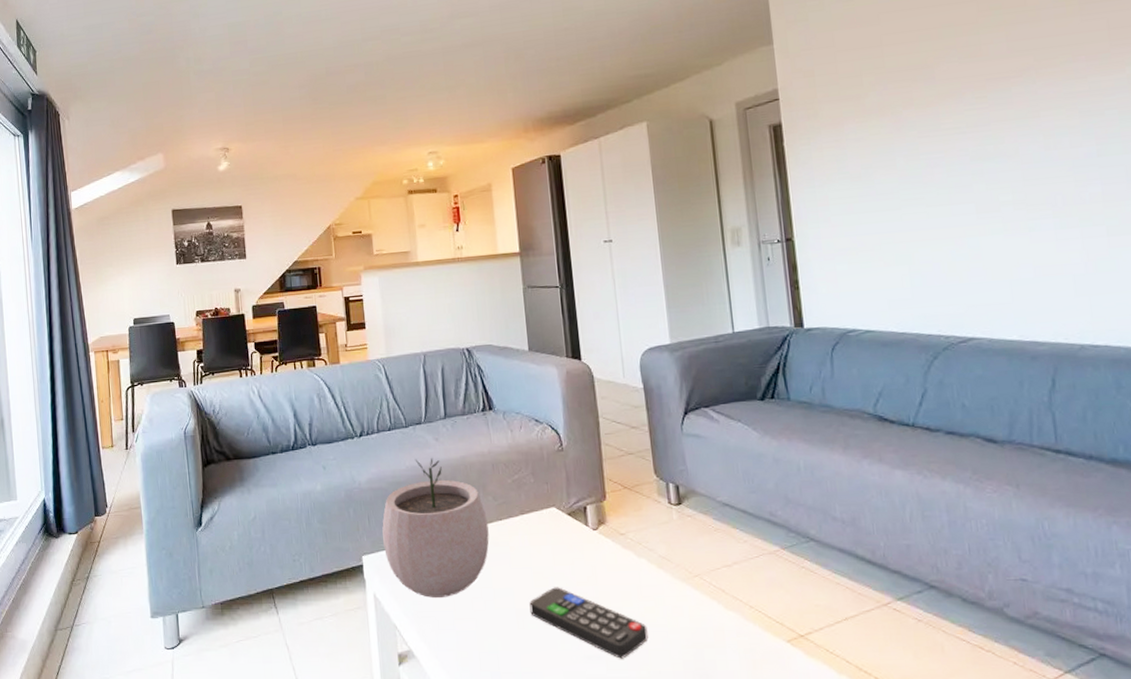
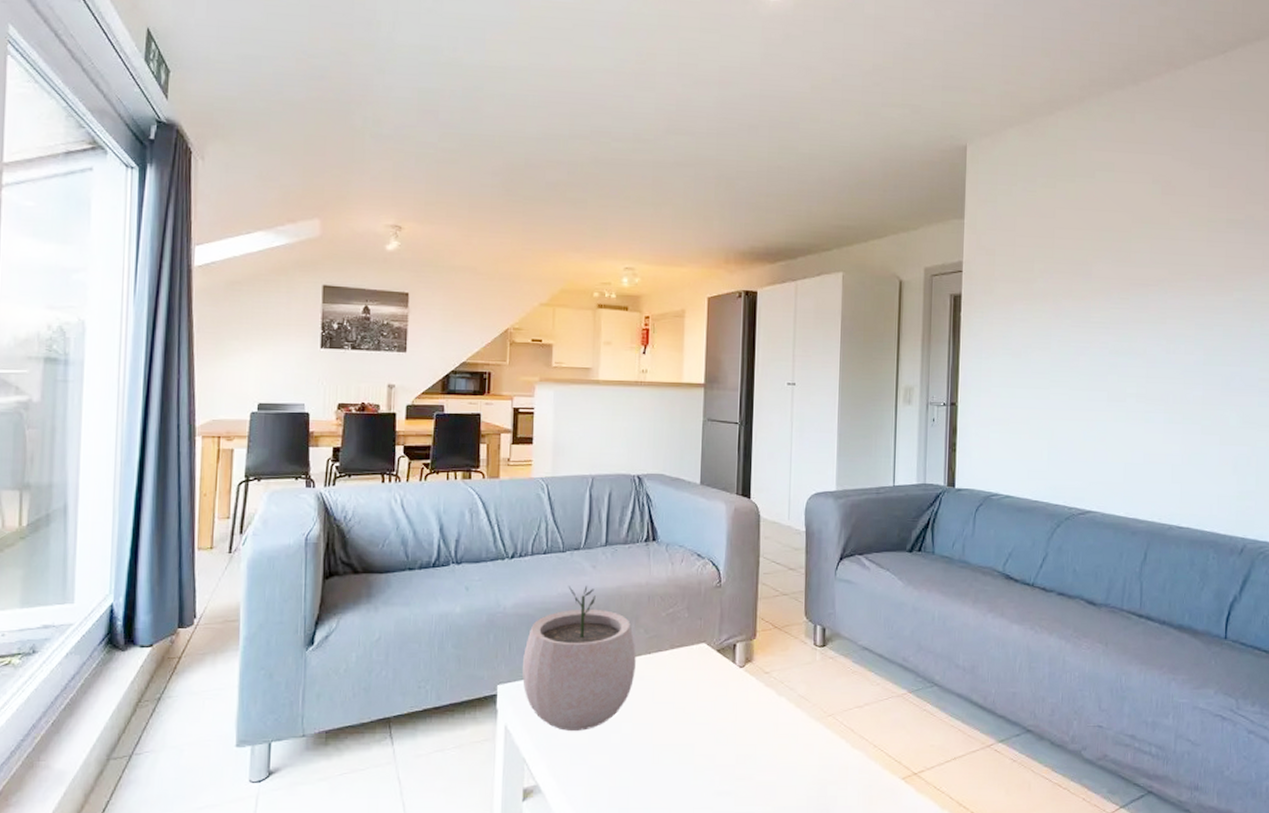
remote control: present [529,587,649,659] -> none [667,723,778,795]

